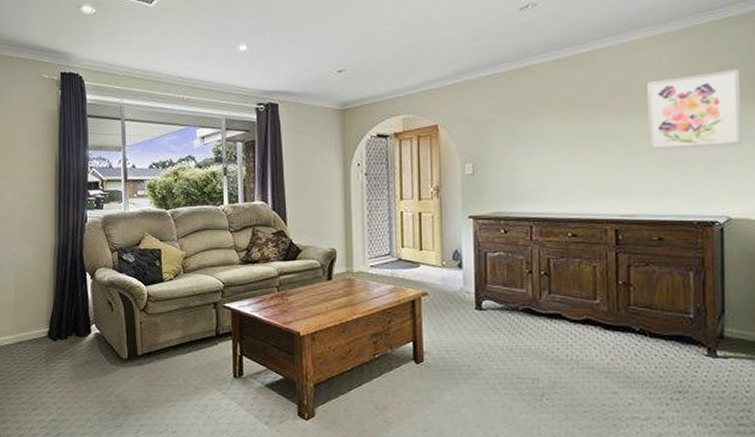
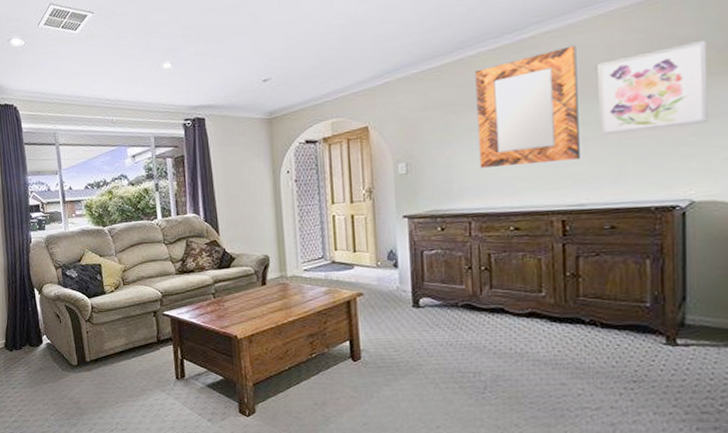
home mirror: none [539,63,631,173] -> present [475,45,580,168]

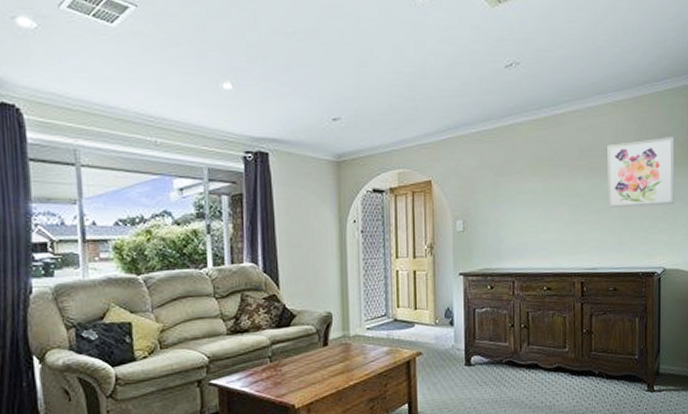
home mirror: present [475,45,580,168] -> none [521,126,594,230]

